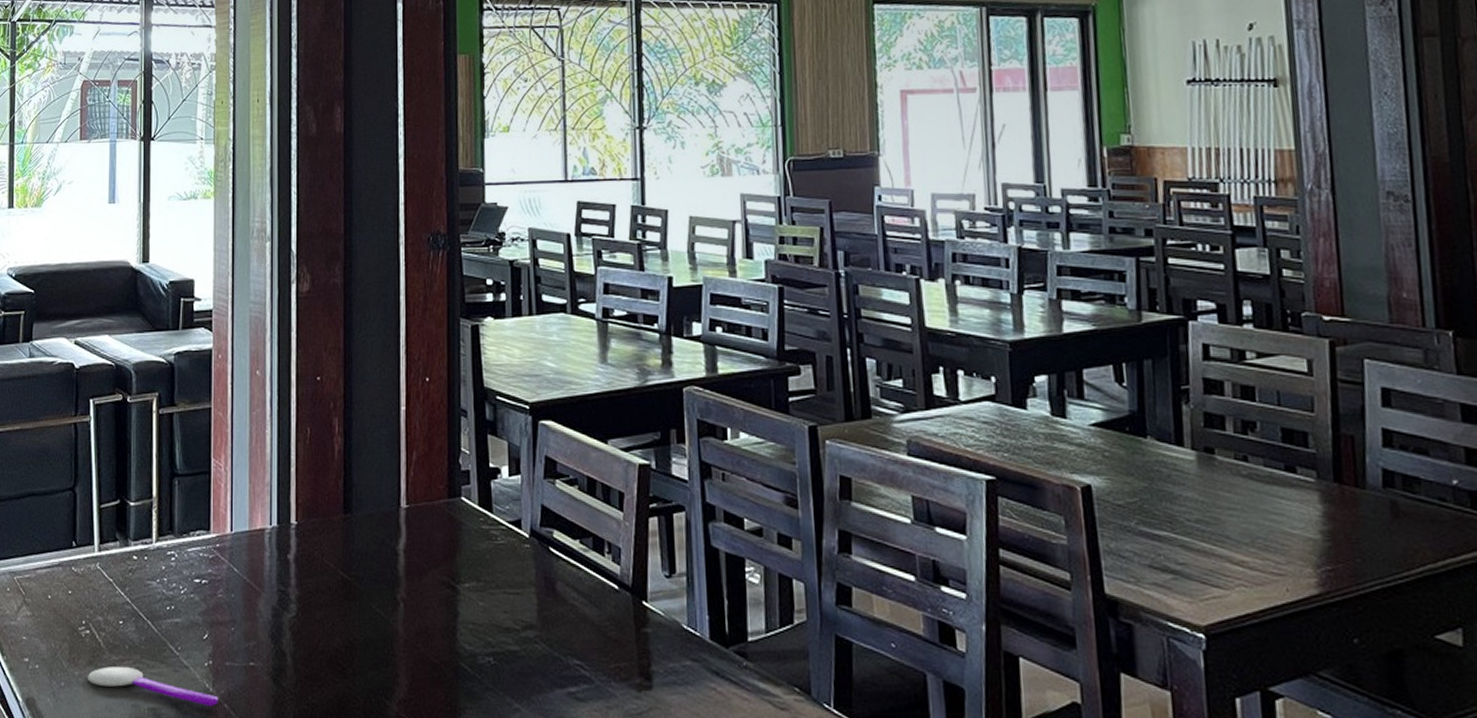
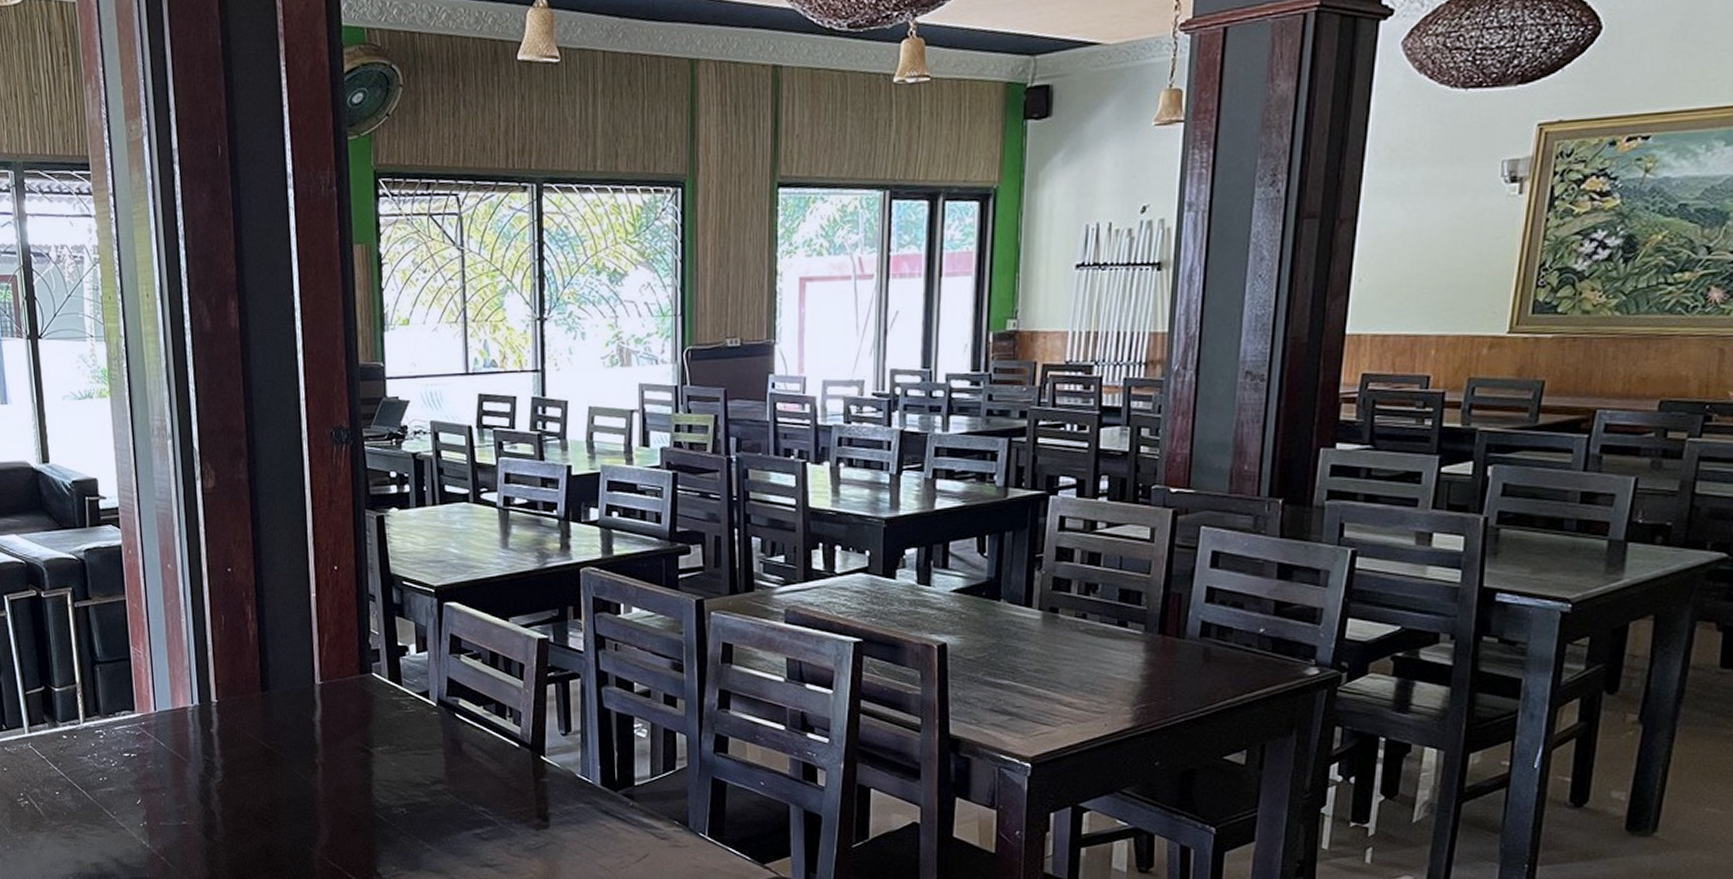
spoon: present [87,665,218,706] -> none [30,829,155,859]

